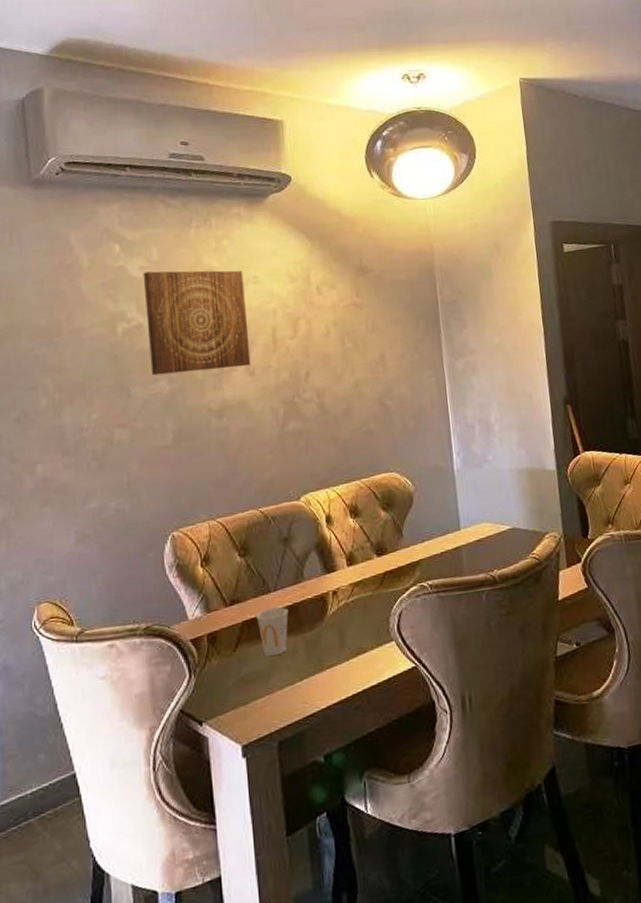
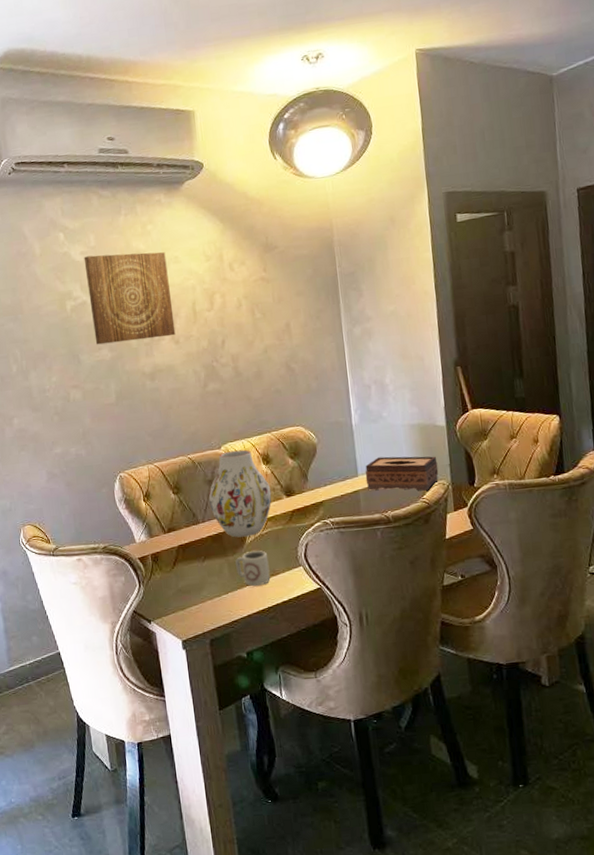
cup: present [256,607,288,656] -> none [188,535,215,573]
vase: none [284,500,360,609] -> present [209,449,272,538]
cup: none [313,623,356,669] -> present [235,550,271,587]
tissue box: none [468,504,550,546] -> present [365,456,439,491]

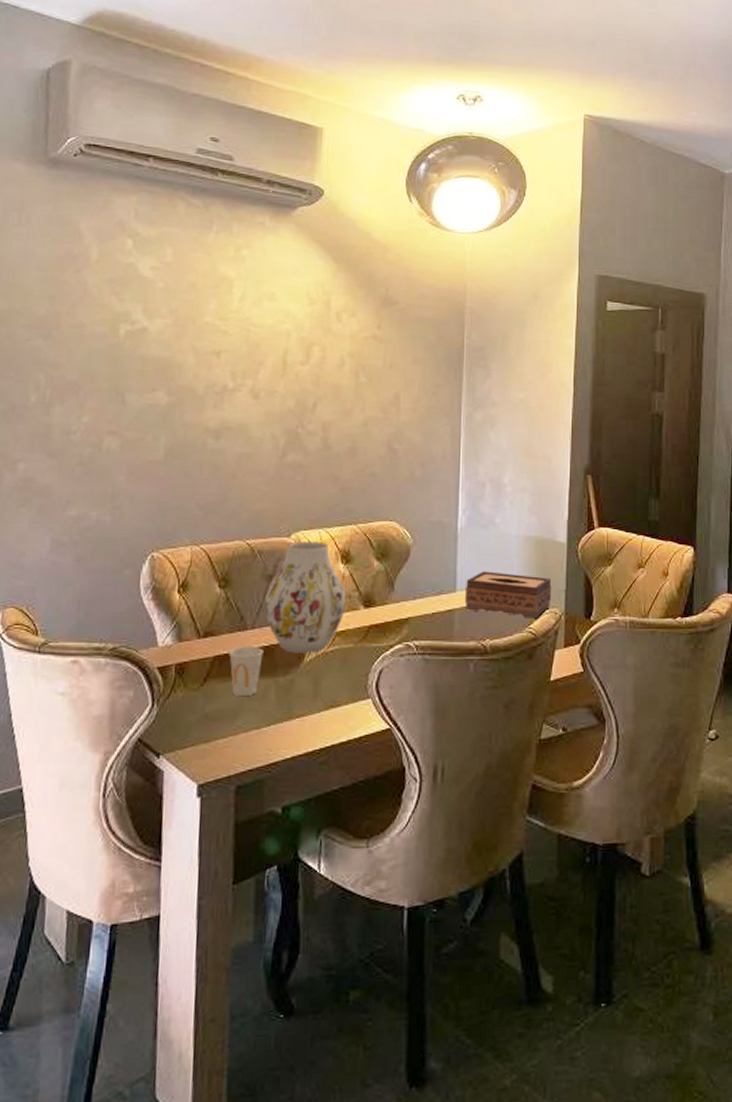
wall art: present [83,251,176,345] -> none [150,273,260,388]
cup: none [188,535,215,573] -> present [229,646,263,696]
cup: present [235,550,271,587] -> none [285,673,330,720]

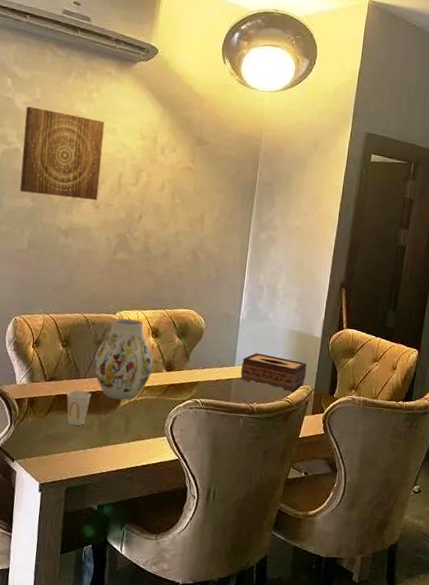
wall art: none [150,273,260,388] -> present [19,106,105,201]

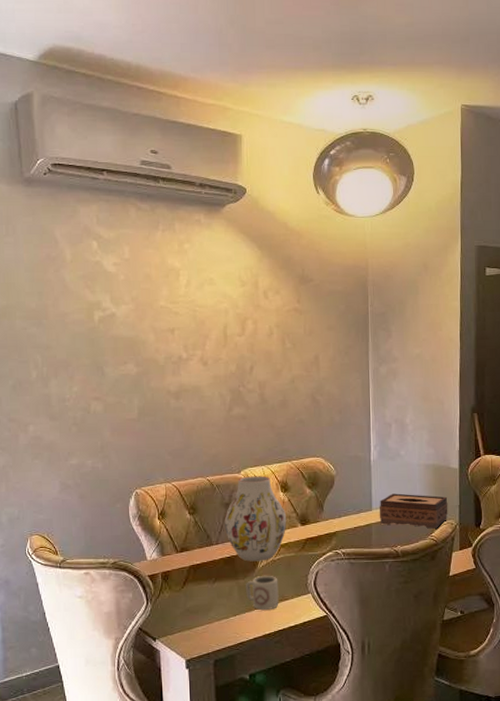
wall art: present [19,106,105,201] -> none [116,268,205,359]
cup: present [66,390,91,426] -> none [201,557,226,595]
cup: none [105,414,138,447] -> present [245,576,279,611]

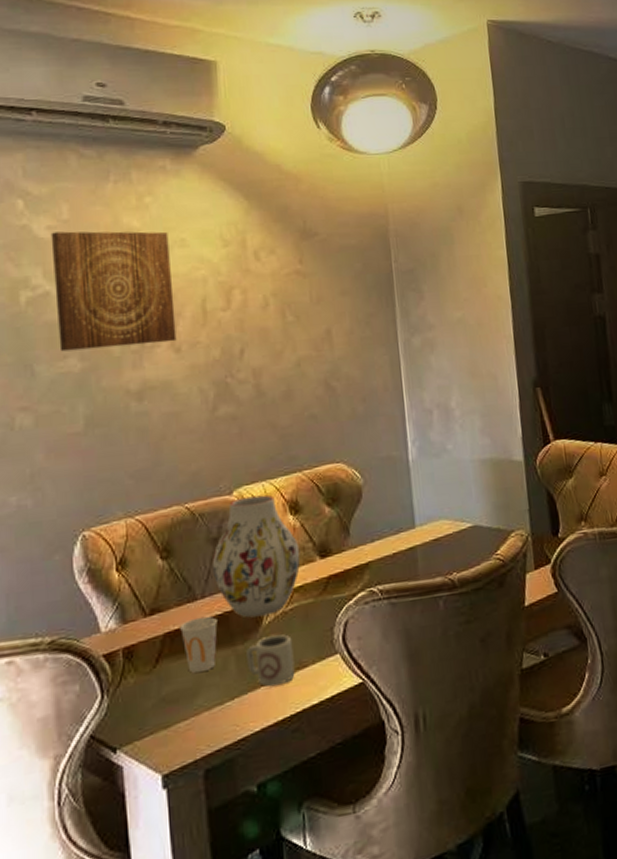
wall art: none [116,268,205,359] -> present [51,231,177,352]
cup: none [201,557,226,595] -> present [180,616,218,673]
tissue box: present [379,493,448,529] -> none [424,499,516,546]

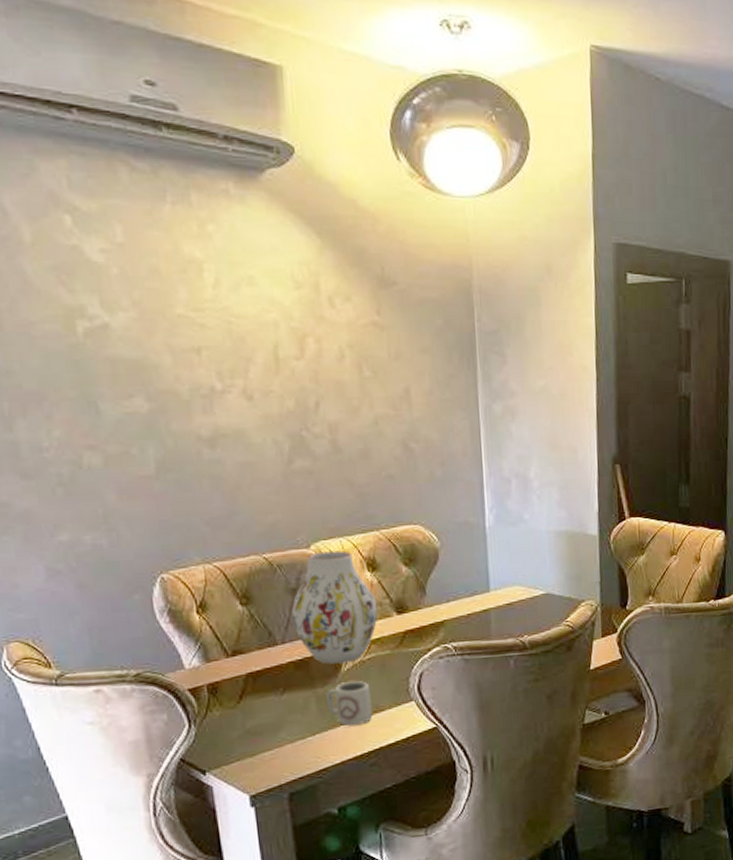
wall art: present [51,231,177,352] -> none [105,256,248,390]
cup: present [180,616,218,673] -> none [262,660,298,710]

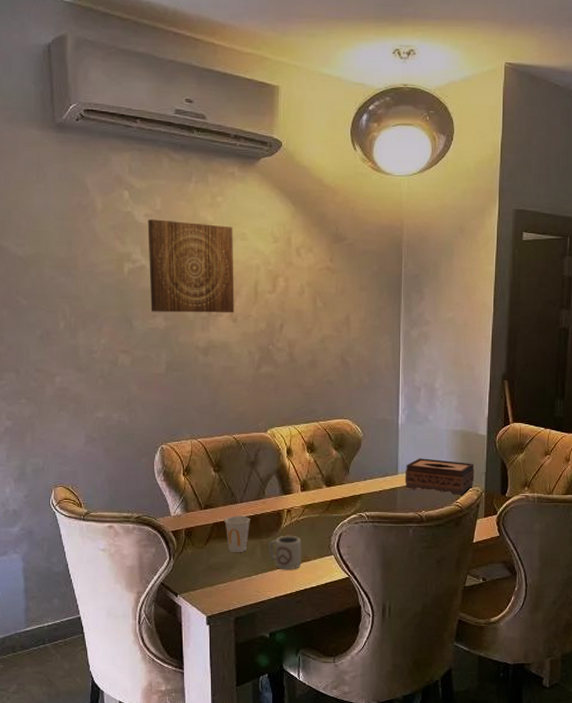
wall art: none [105,256,248,390] -> present [147,219,234,313]
cup: none [262,660,298,710] -> present [224,515,250,552]
vase: present [292,550,378,664] -> none [250,435,312,521]
tissue box: none [498,569,587,612] -> present [405,458,475,495]

